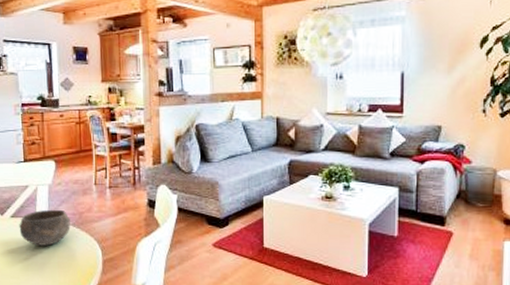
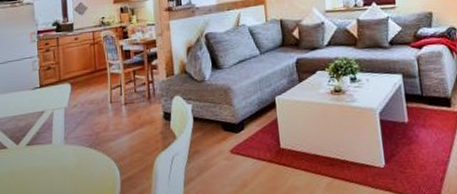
bowl: present [19,209,71,246] -> none [35,131,87,173]

